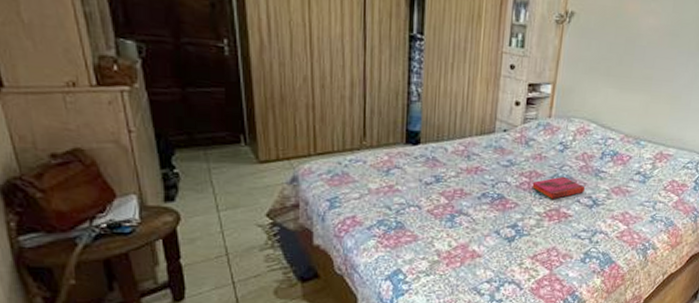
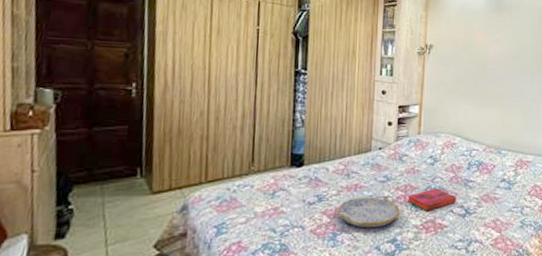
serving tray: none [456,180,523,213] -> present [337,195,400,228]

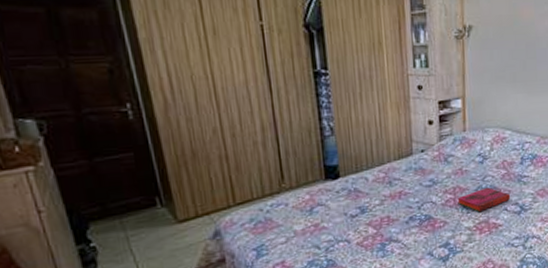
serving tray: present [337,195,400,228] -> none [383,199,450,235]

